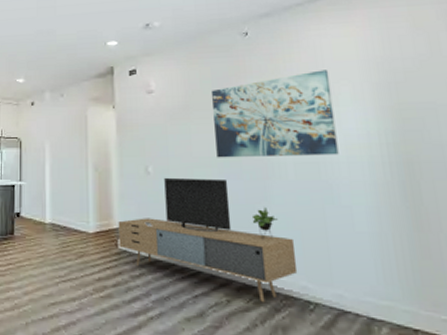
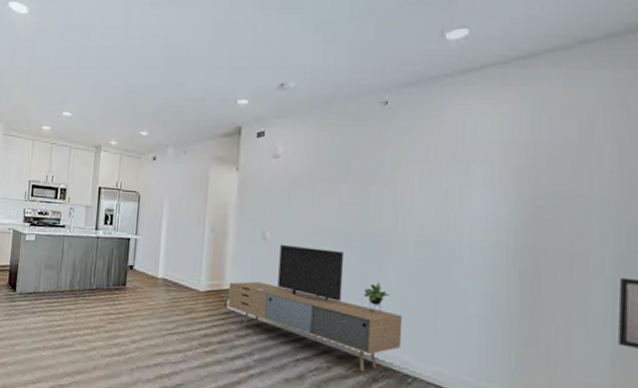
wall art: present [210,70,339,158] -> none [337,148,468,238]

